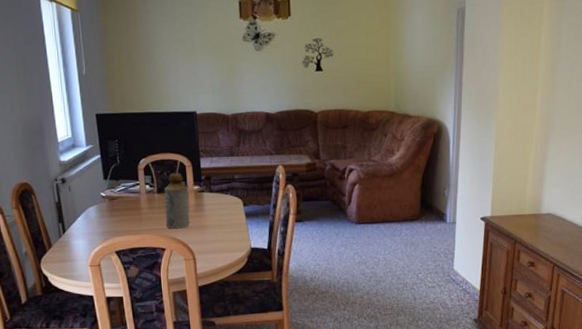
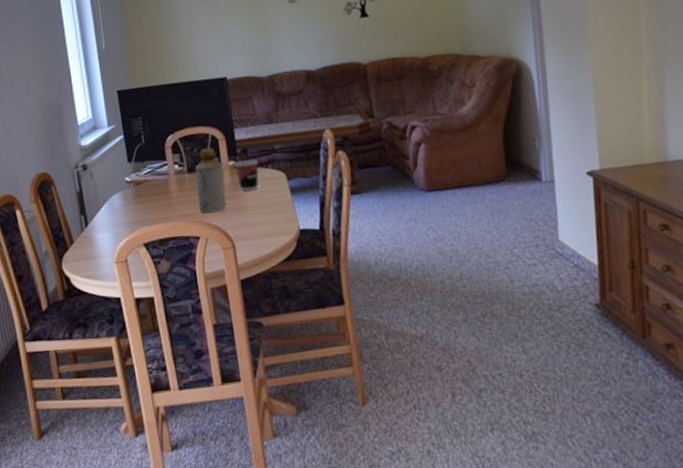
cup: none [198,186,220,213] -> present [234,159,259,192]

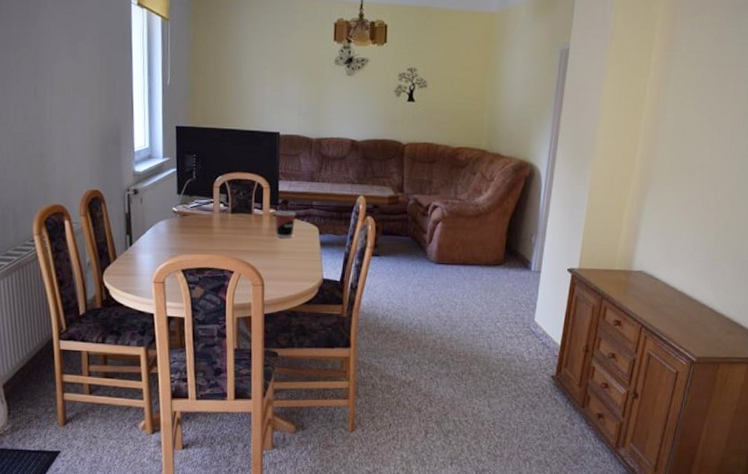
bottle: present [195,148,227,213] -> none [236,194,264,252]

